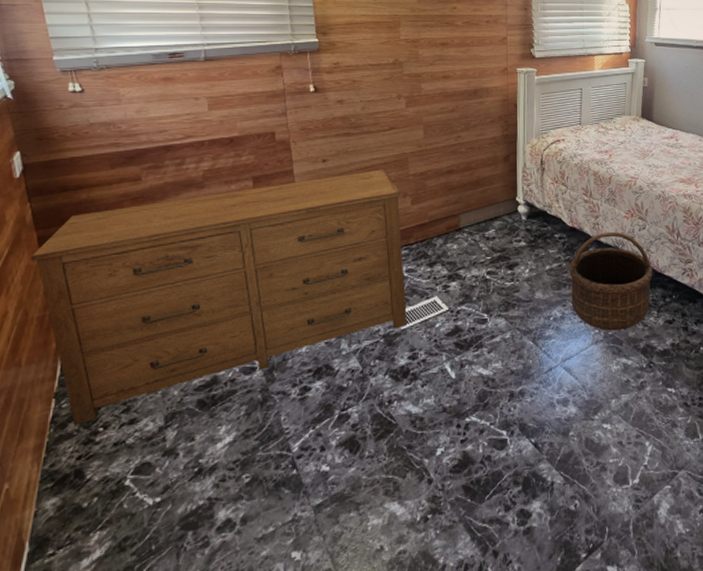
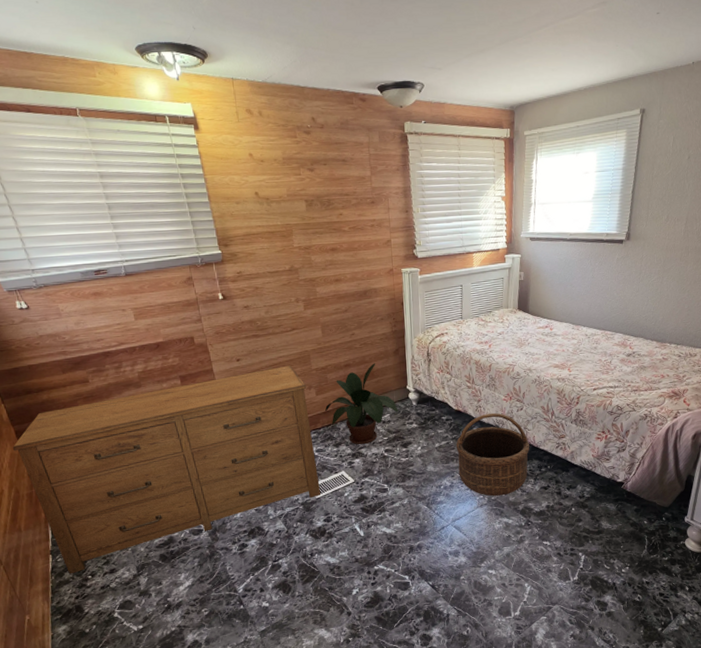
potted plant: none [421,170,505,265] -> present [325,363,398,445]

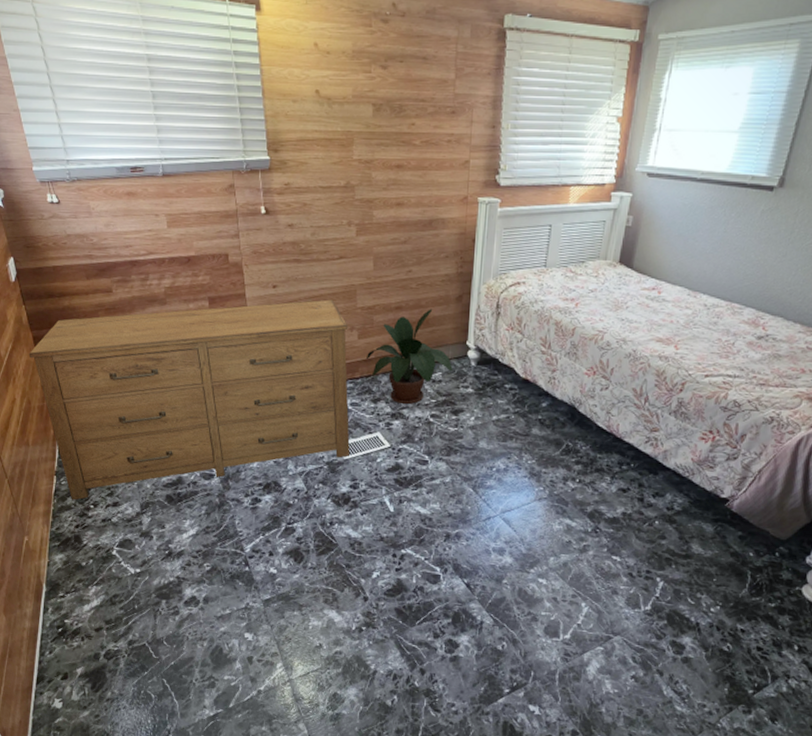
basket: present [456,412,530,497] -> none [516,387,612,492]

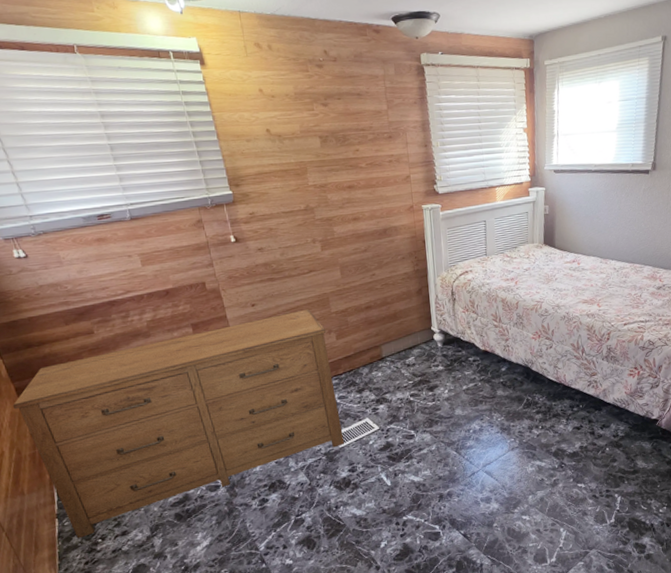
potted plant: present [367,309,453,405] -> none [346,304,423,390]

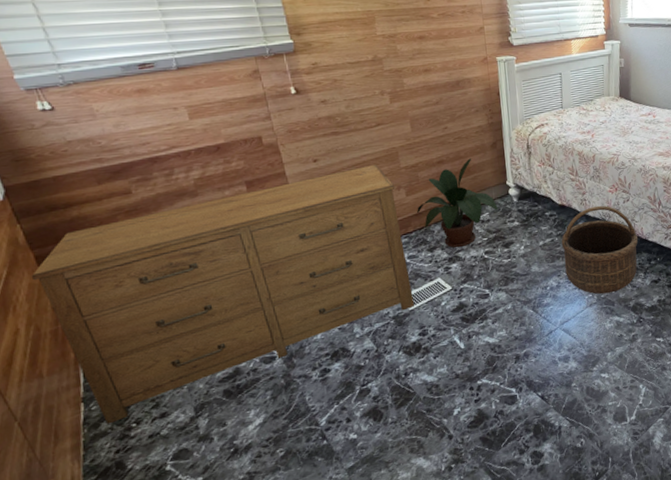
potted plant: none [346,304,423,390] -> present [417,158,498,248]
basket: none [484,351,561,439] -> present [561,205,639,295]

